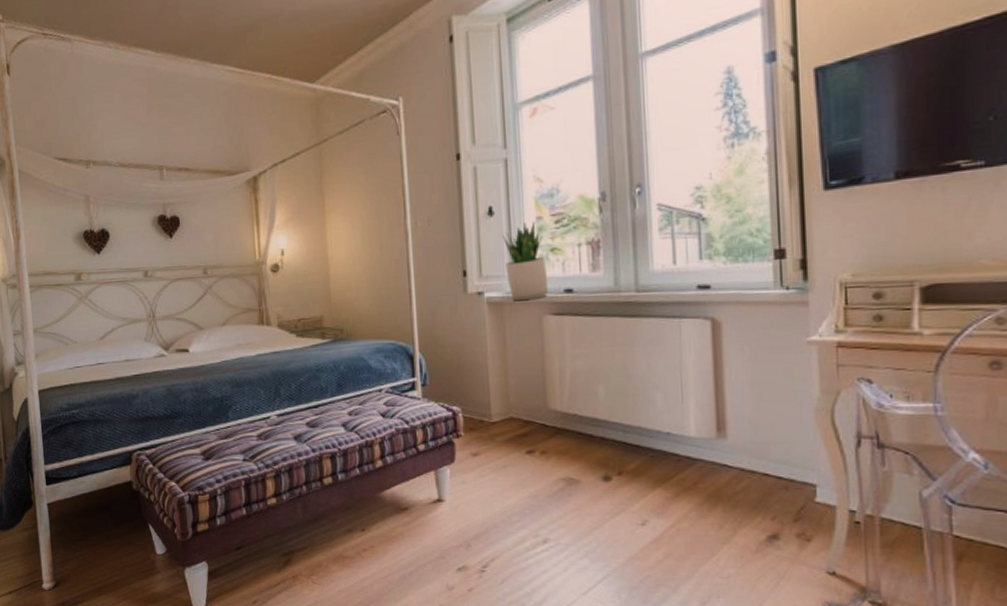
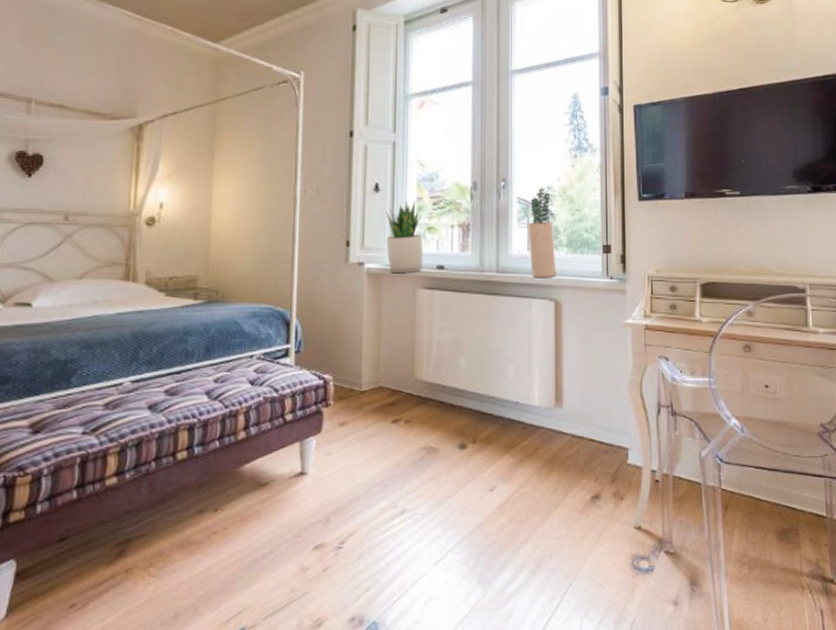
vase: none [672,187,712,295] -> present [527,186,556,279]

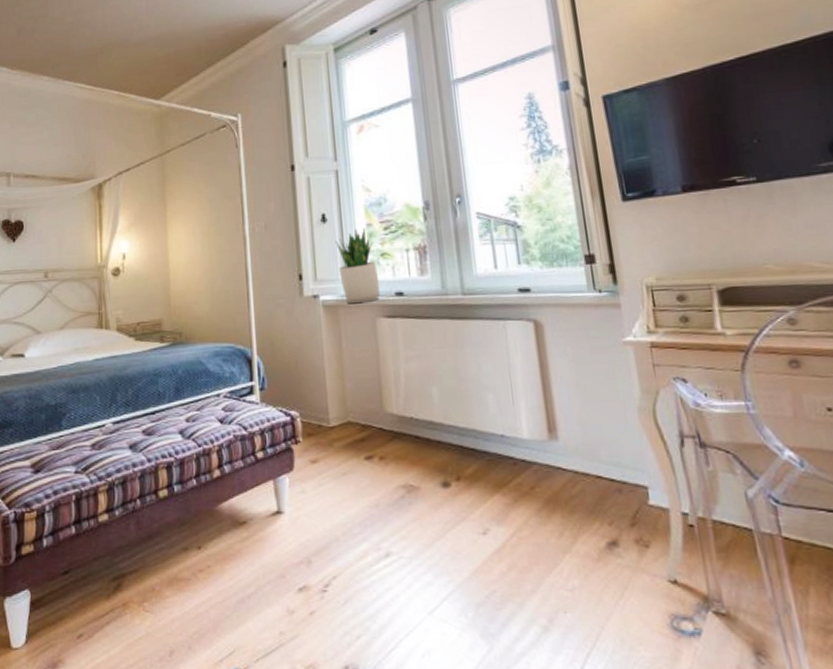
vase: present [527,186,556,279] -> none [491,198,532,298]

